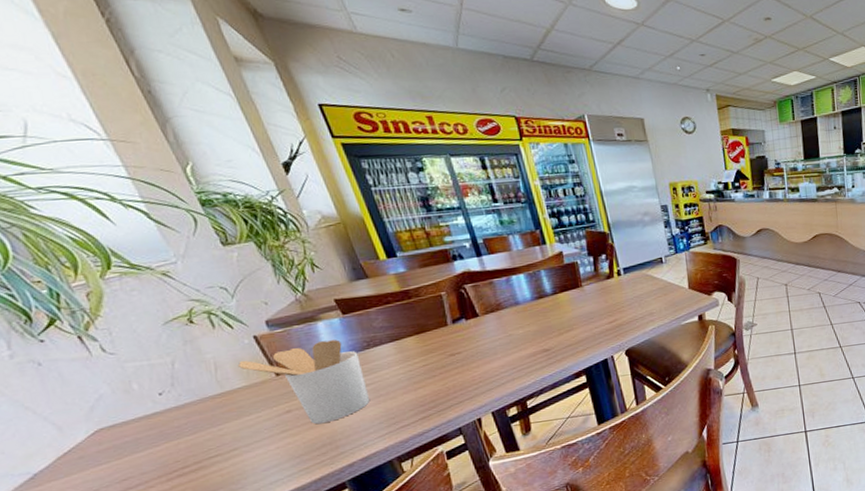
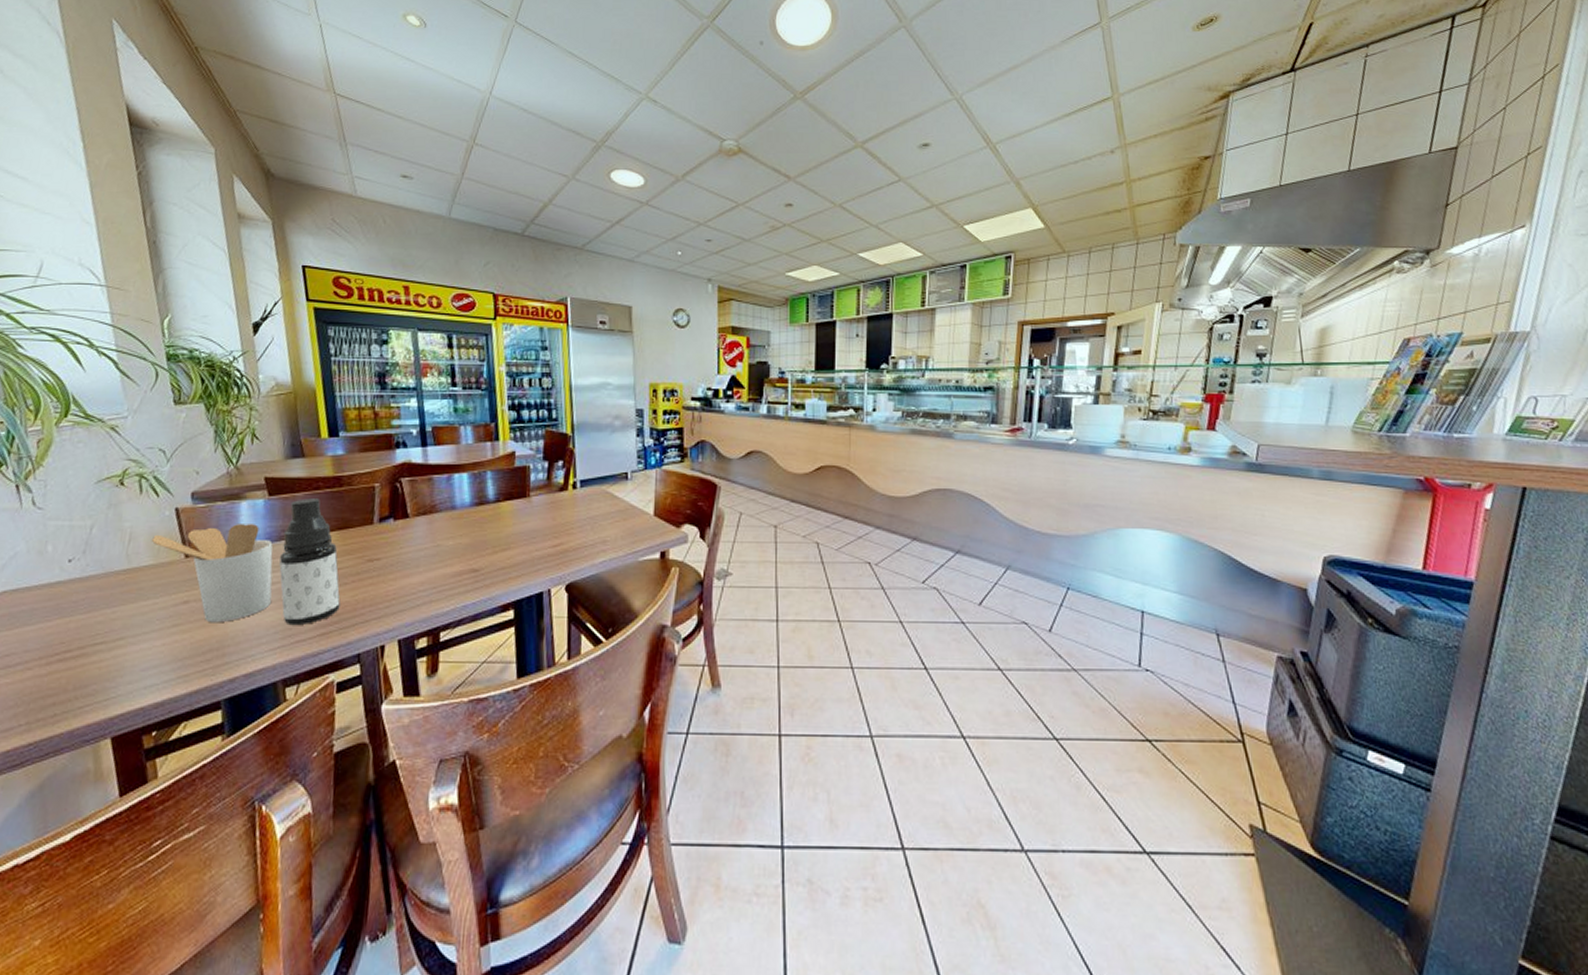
spray bottle: none [365,311,434,416] -> present [279,498,341,626]

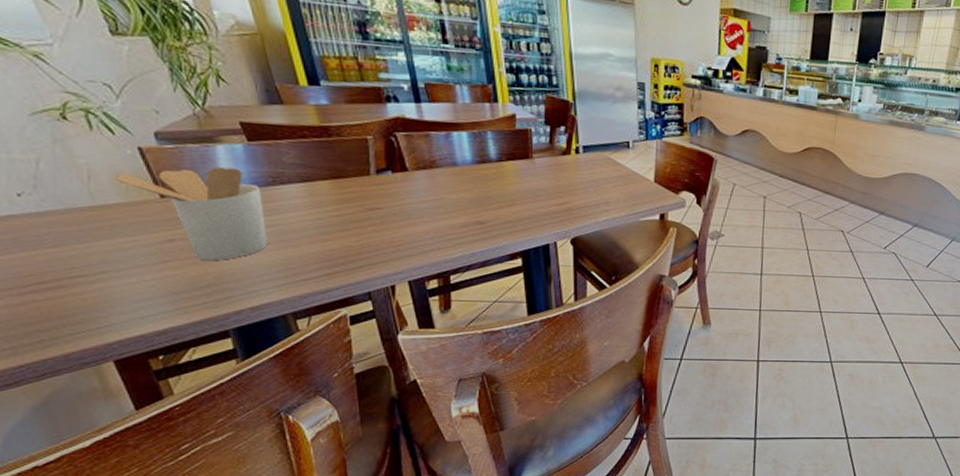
spray bottle: present [279,498,341,626] -> none [271,146,344,266]

